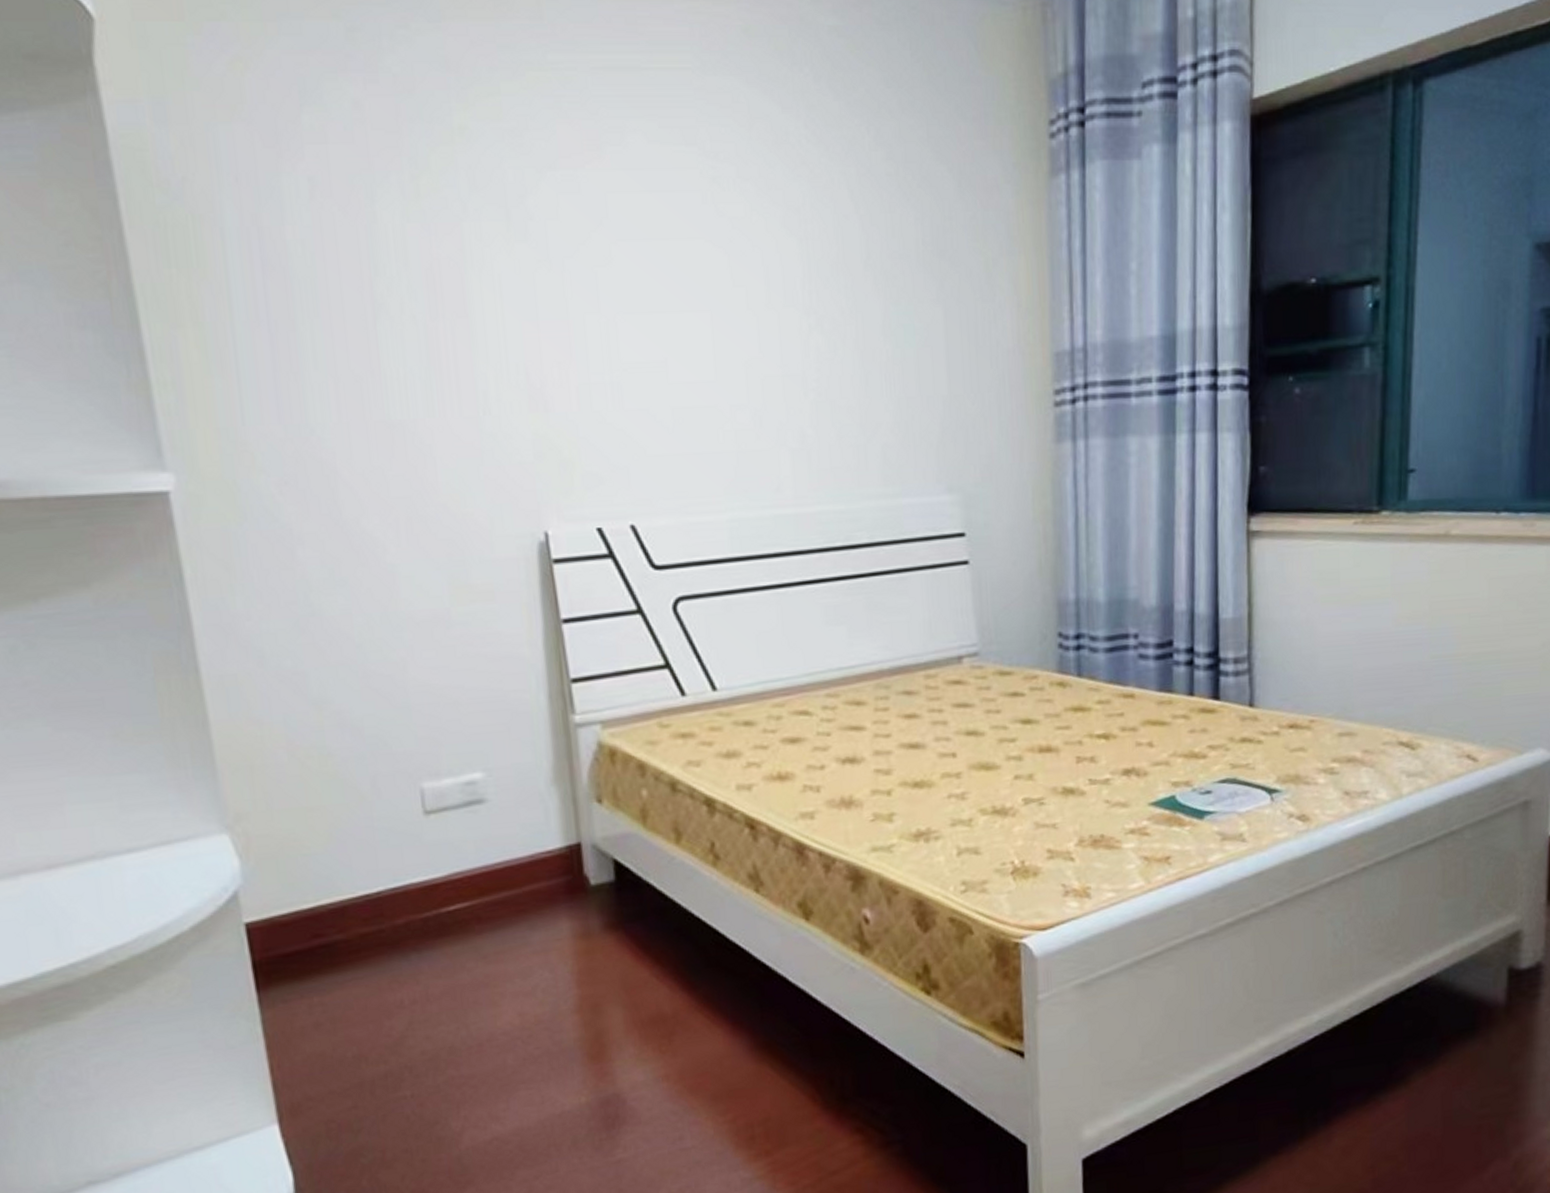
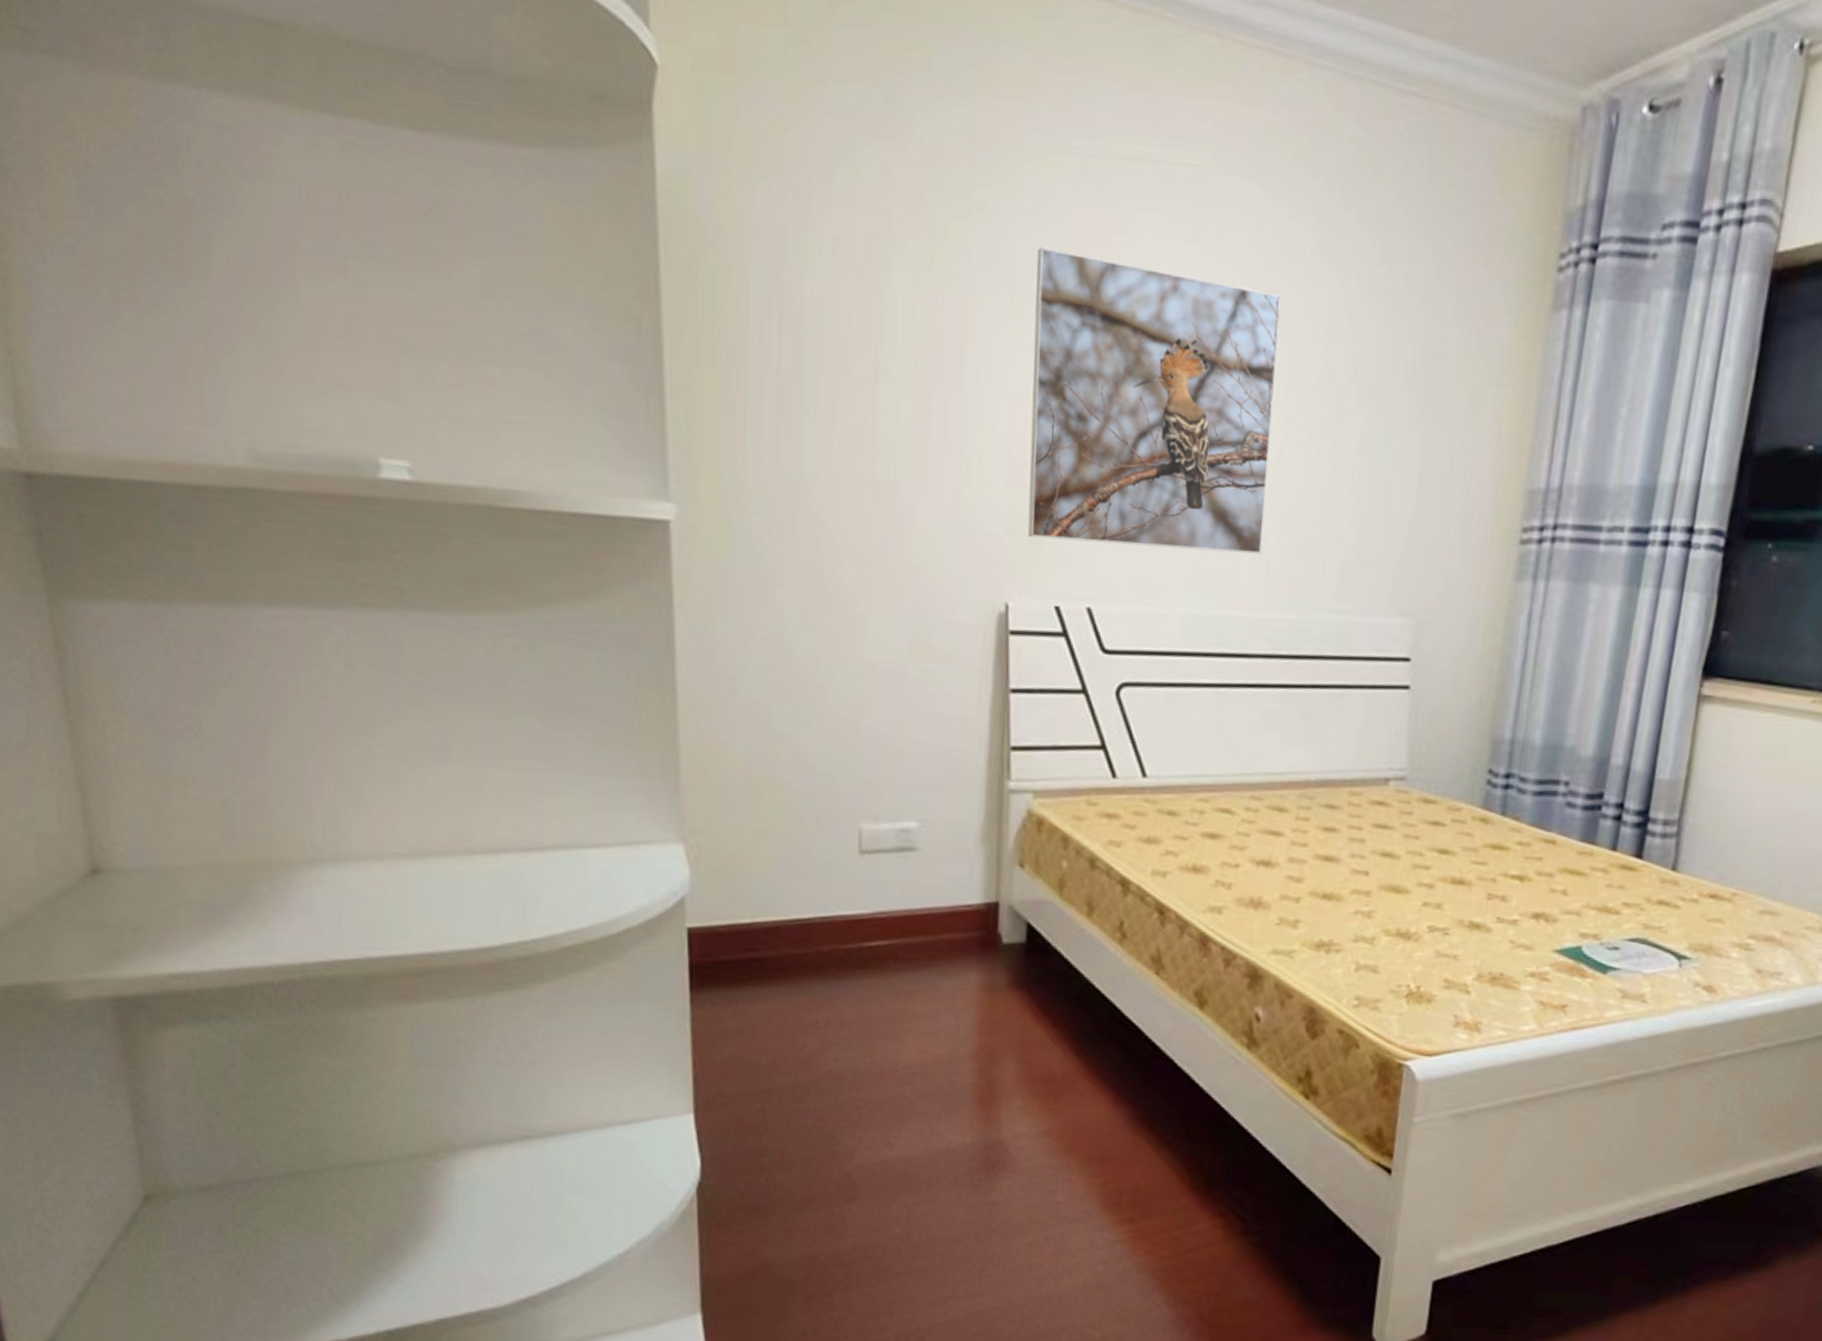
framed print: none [527,165,800,461] -> present [1027,247,1282,555]

